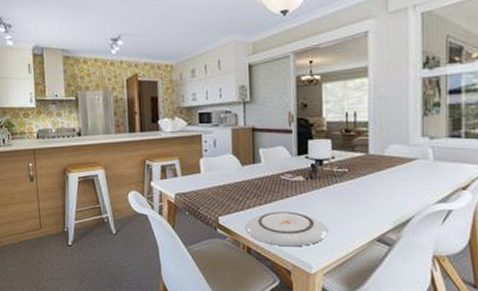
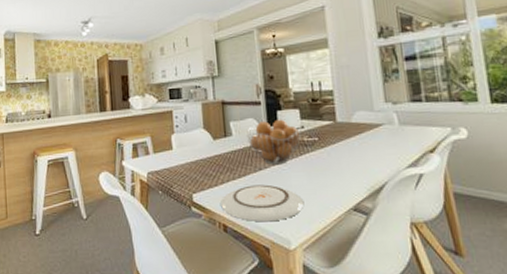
fruit basket: none [274,148,332,194] -> present [245,119,302,165]

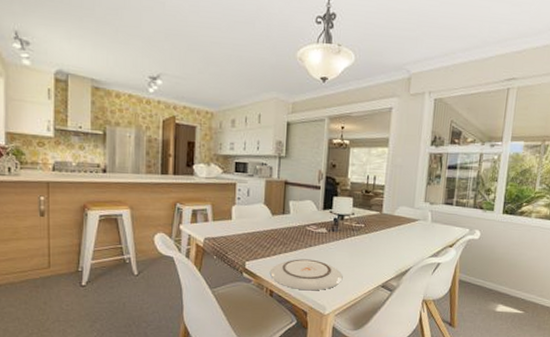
fruit basket: present [245,119,302,165] -> none [302,204,352,244]

